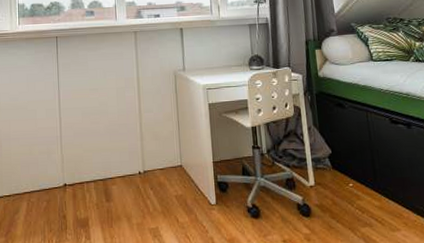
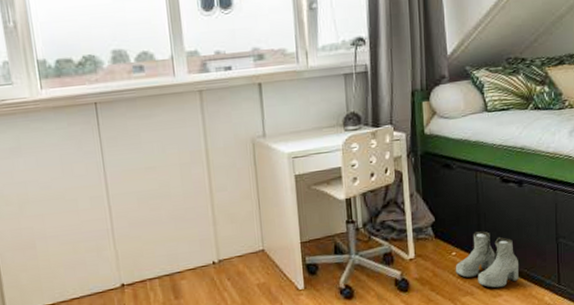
boots: none [353,166,416,223] -> present [455,231,519,288]

